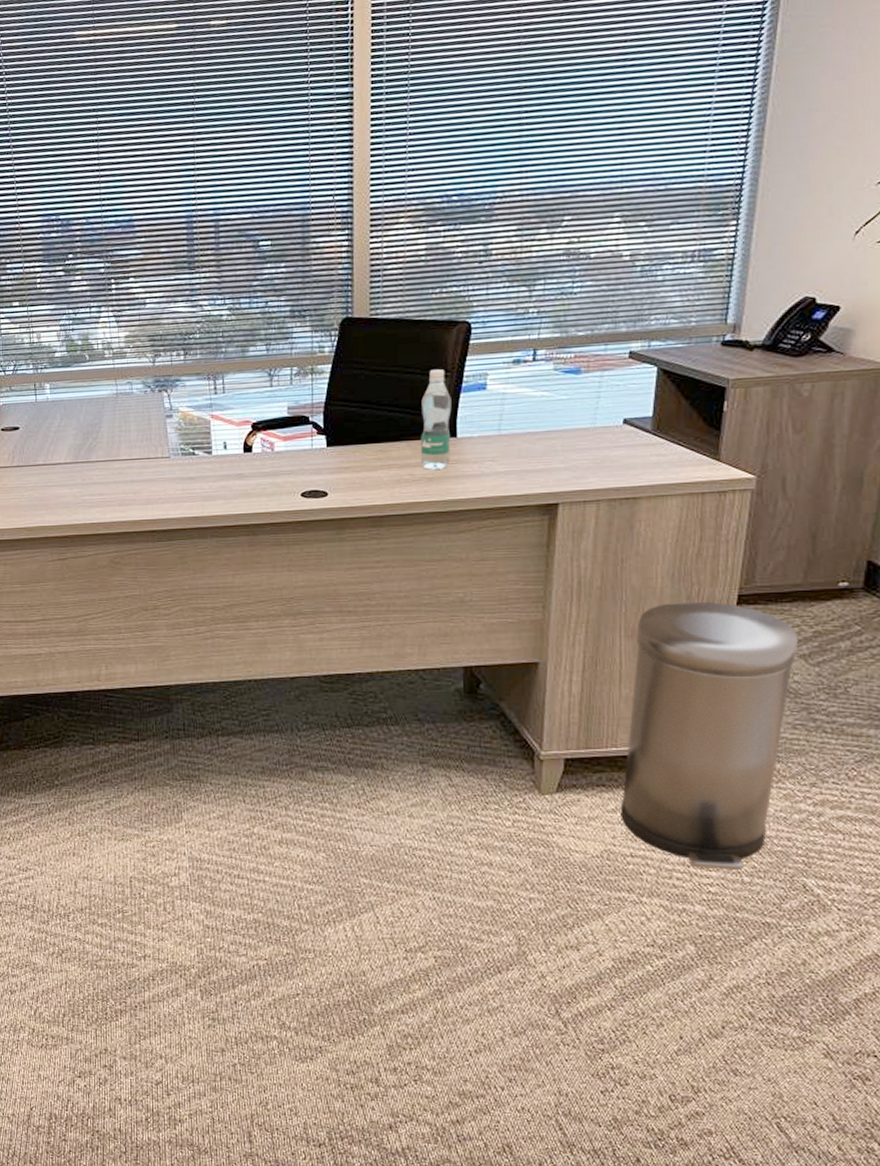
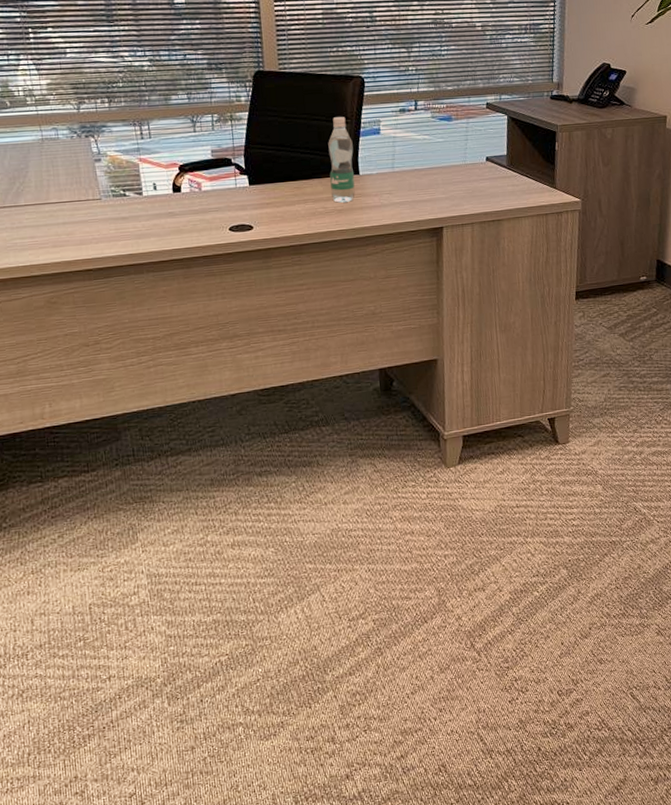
pedal bin: present [620,601,799,870] -> none [506,298,618,508]

